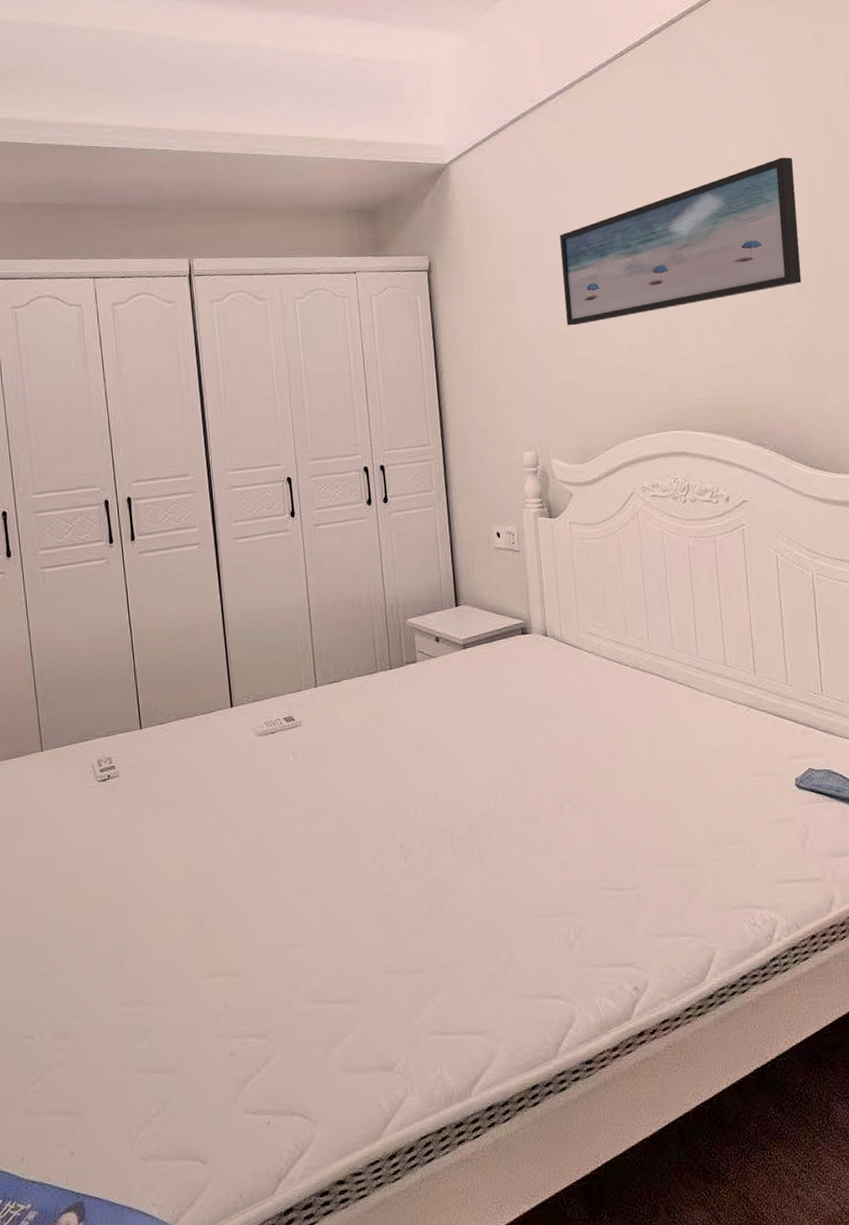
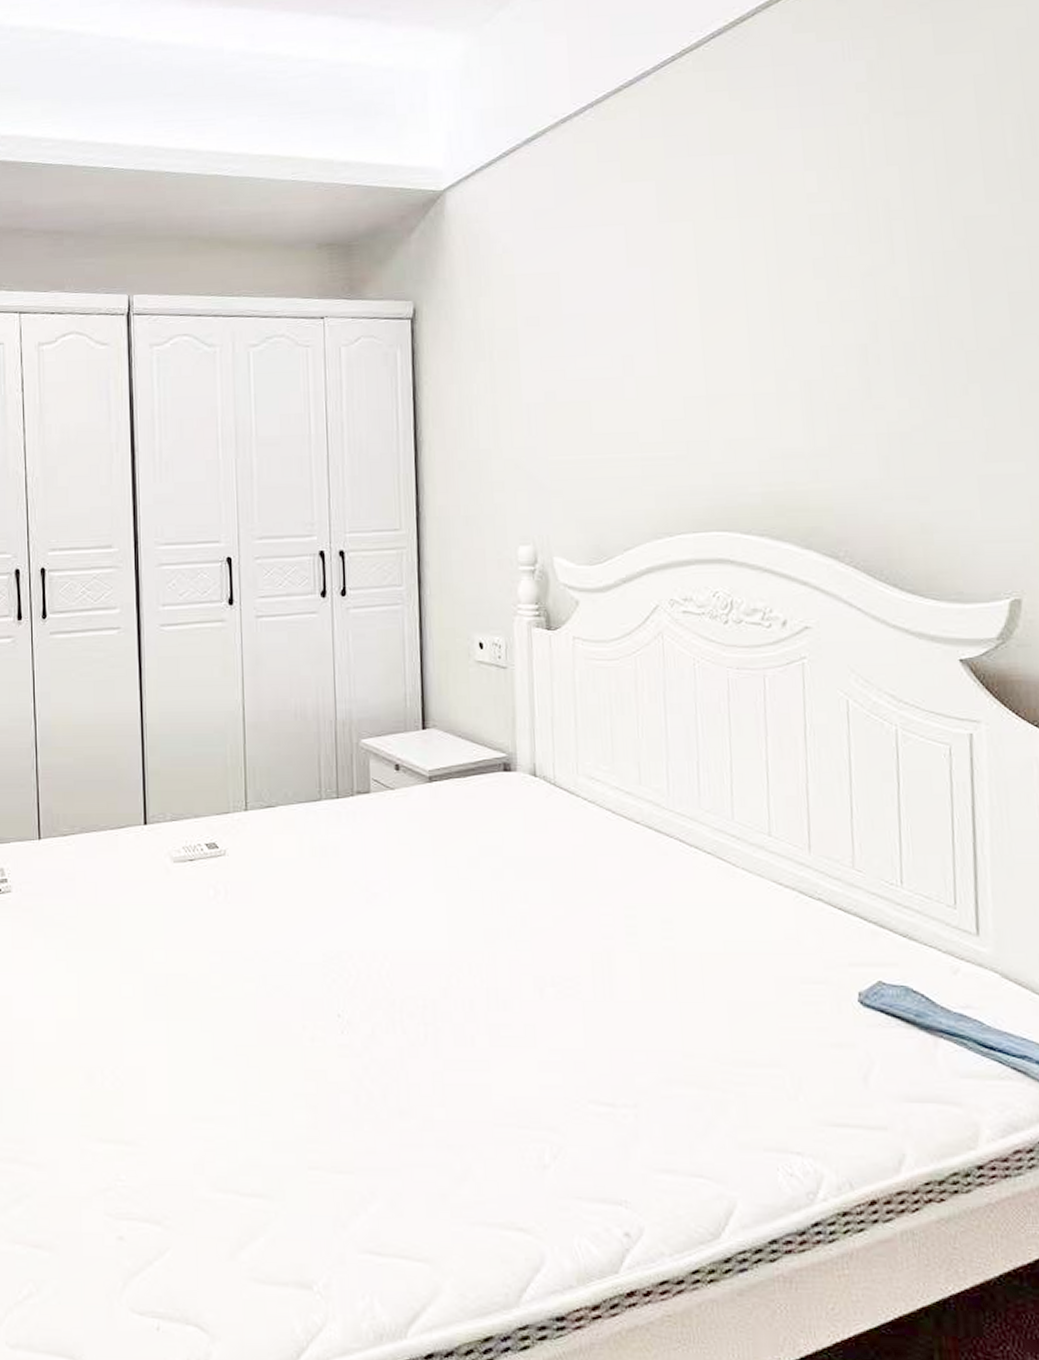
wall art: present [559,157,802,326] -> none [580,191,901,394]

